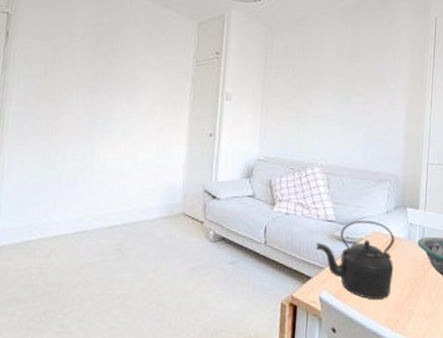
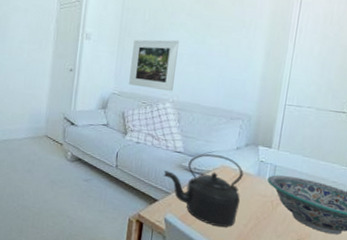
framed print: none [275,99,324,155] -> present [129,39,179,92]

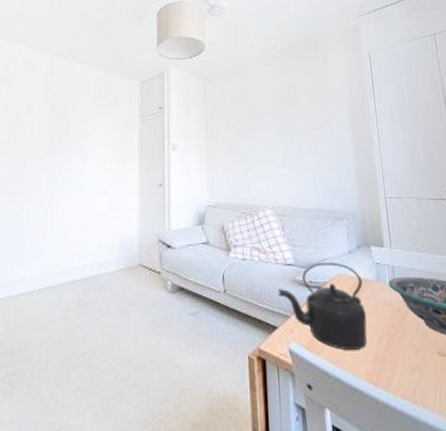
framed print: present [129,39,179,92] -> none [222,142,270,197]

